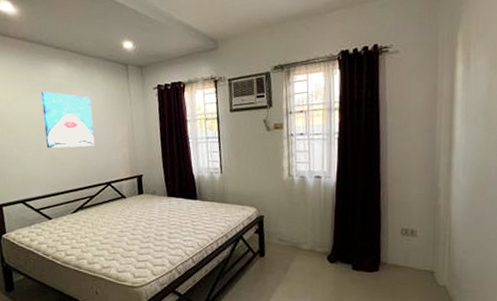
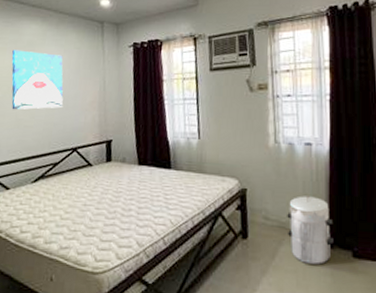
waste bin: none [298,220,337,276] -> present [287,195,334,265]

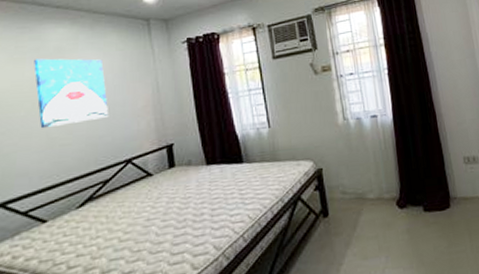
waste bin: present [287,195,334,265] -> none [362,163,406,227]

